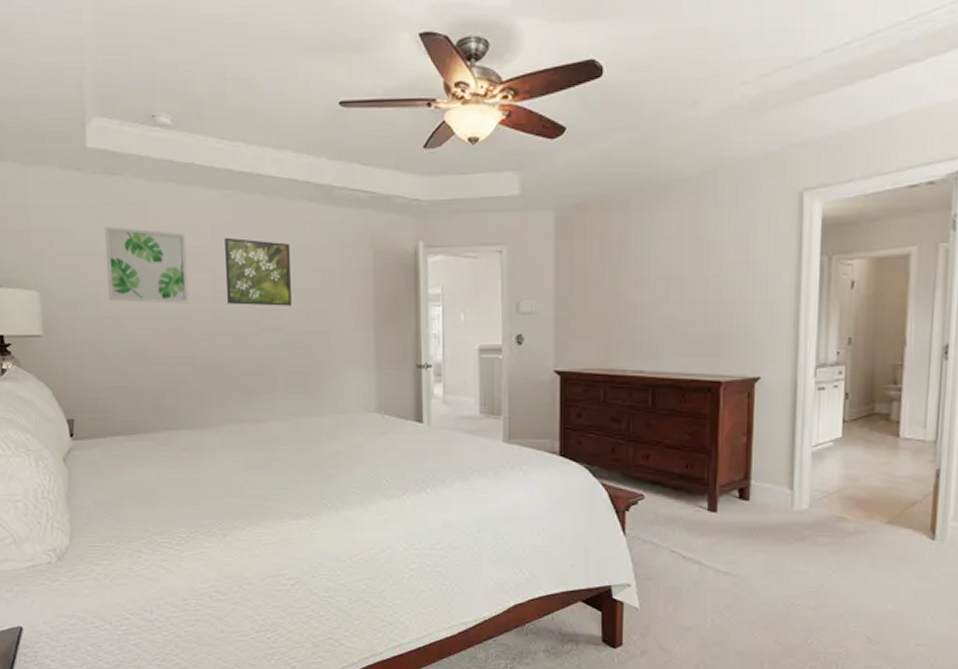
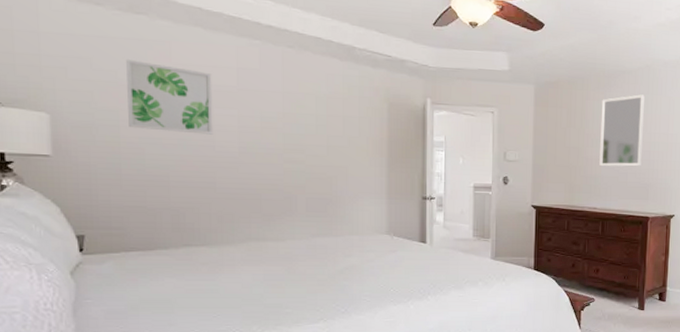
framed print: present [225,237,292,306] -> none [250,80,313,143]
home mirror: none [646,209,711,314] -> present [599,94,645,167]

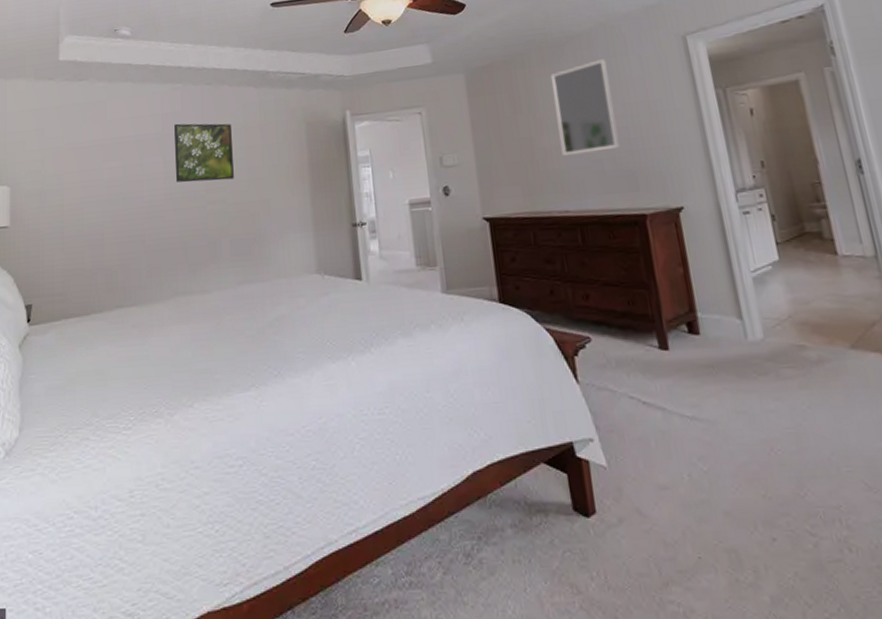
wall art: present [126,60,214,135] -> none [70,123,142,190]
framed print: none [250,80,313,143] -> present [174,123,234,183]

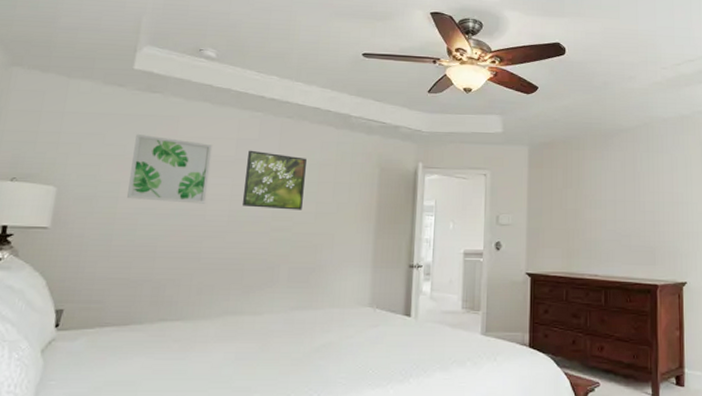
wall art: none [70,123,142,190] -> present [127,134,213,204]
home mirror: present [550,59,620,157] -> none [599,152,646,229]

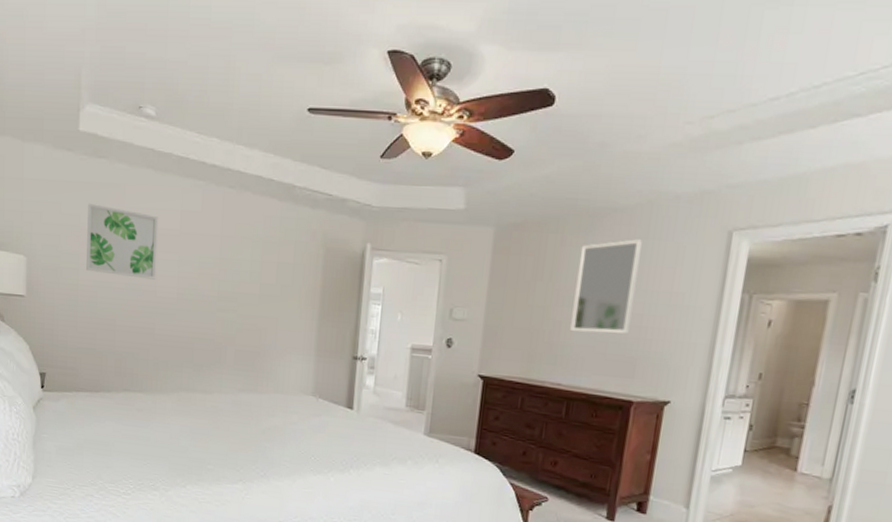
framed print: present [241,150,307,210] -> none [189,223,250,291]
home mirror: none [599,152,646,229] -> present [570,239,642,335]

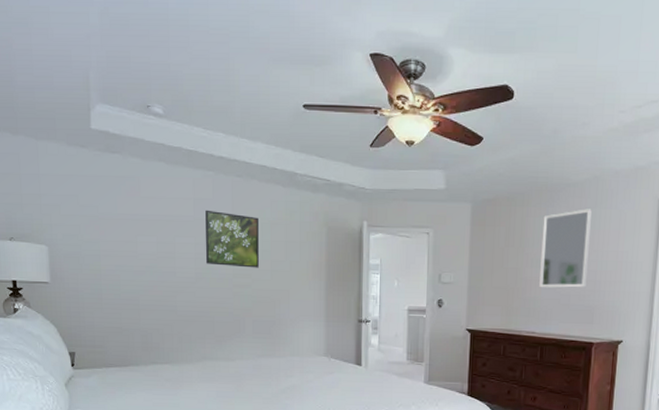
wall art: present [86,204,159,280] -> none [105,195,175,262]
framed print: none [189,223,250,291] -> present [205,210,259,268]

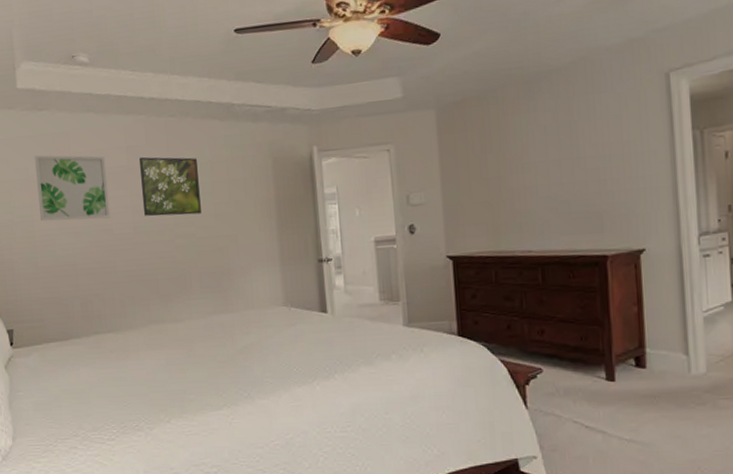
wall art: none [105,195,175,262] -> present [35,155,111,222]
home mirror: present [539,209,592,288] -> none [524,96,588,197]

